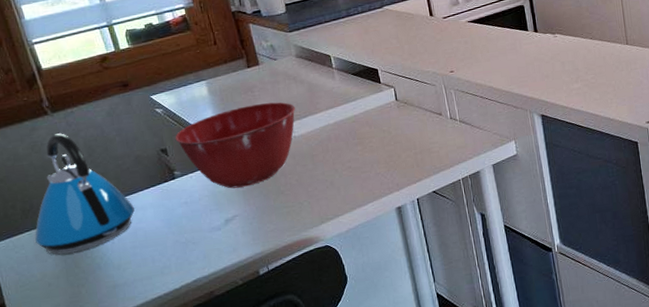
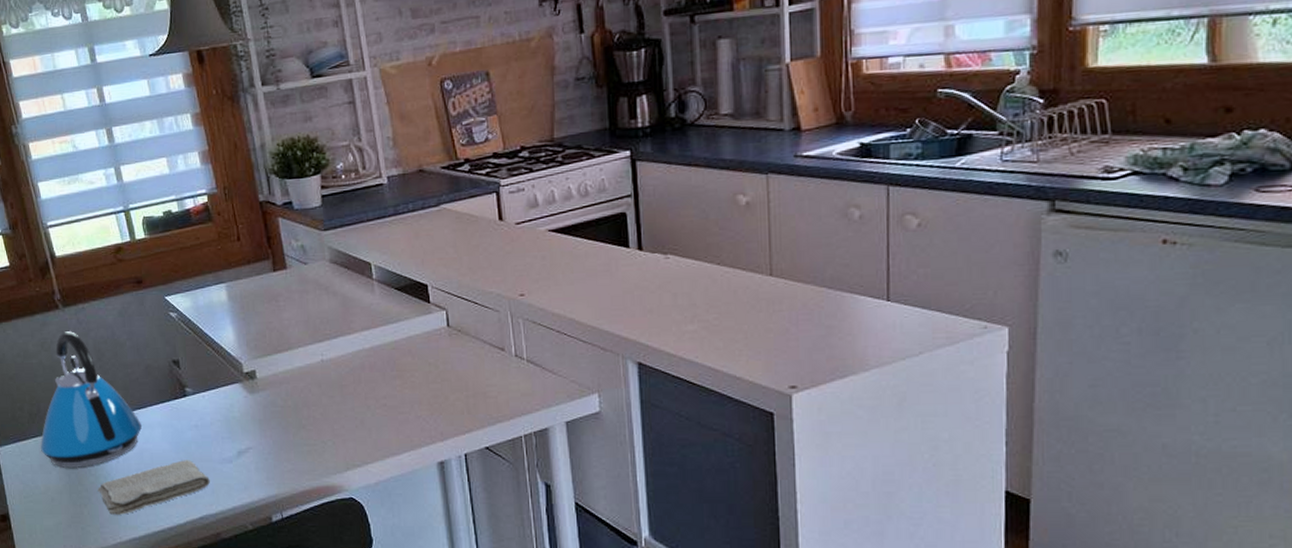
washcloth: none [94,232,202,290] -> present [97,460,210,515]
mixing bowl: present [175,102,295,189] -> none [188,316,325,415]

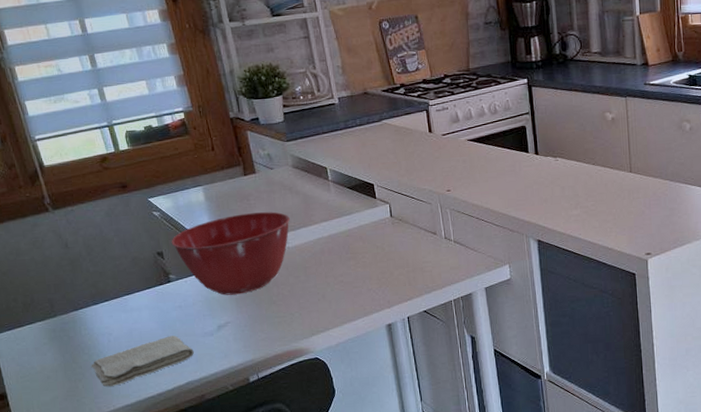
kettle: present [41,331,142,469] -> none [35,231,130,350]
mixing bowl: none [188,316,325,415] -> present [171,212,290,295]

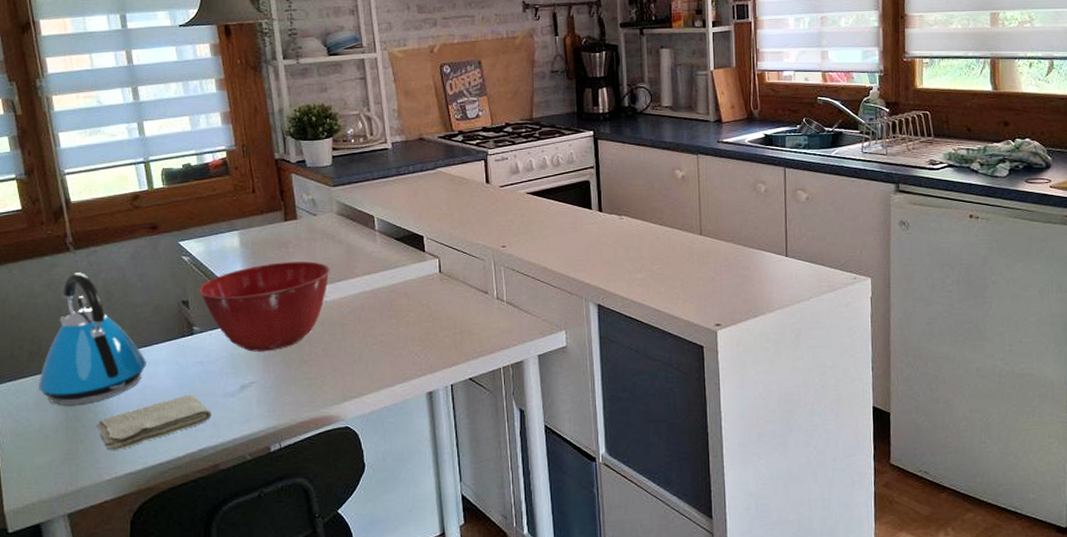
kettle: none [35,231,130,350] -> present [39,273,146,406]

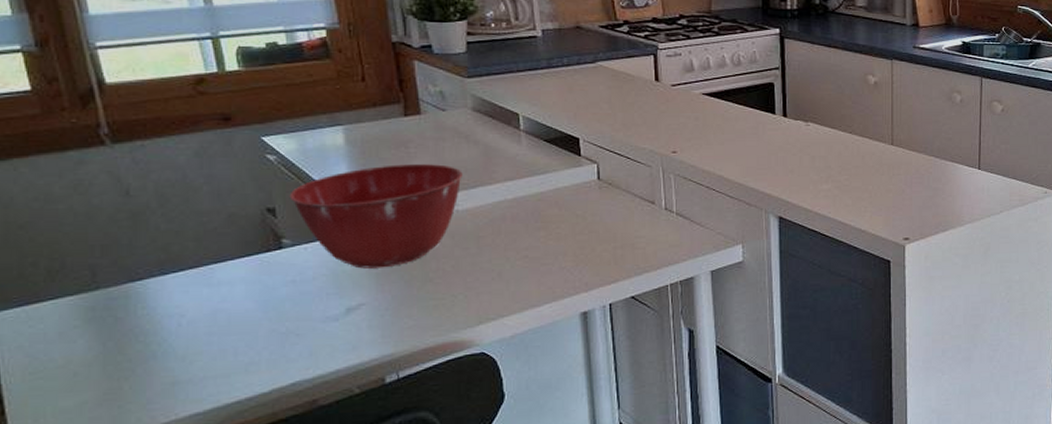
kettle: present [39,273,146,406] -> none [62,172,217,336]
washcloth: present [95,395,212,450] -> none [146,320,307,388]

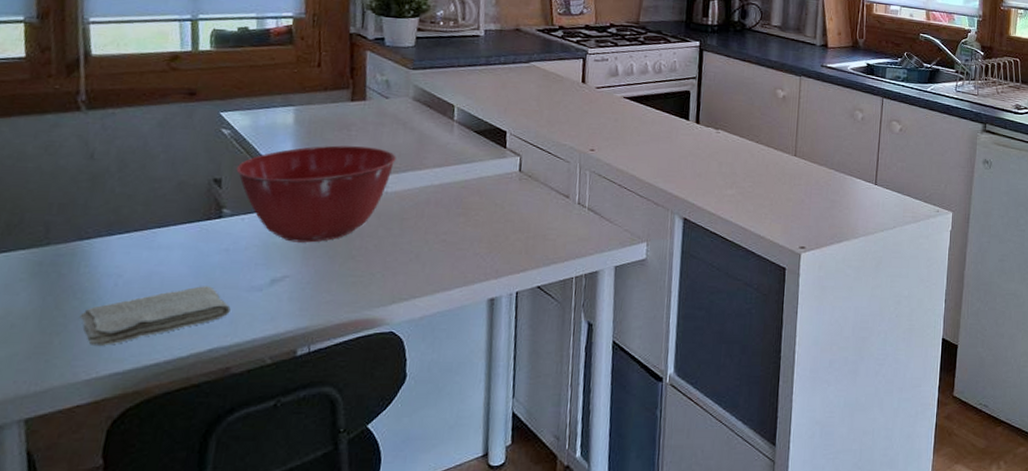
washcloth: none [146,320,307,388] -> present [79,286,231,345]

